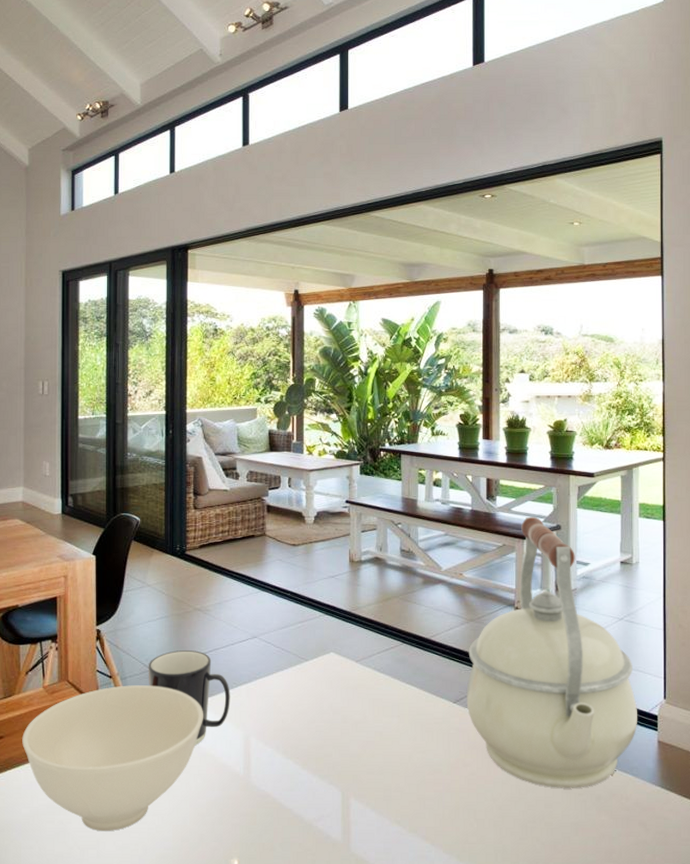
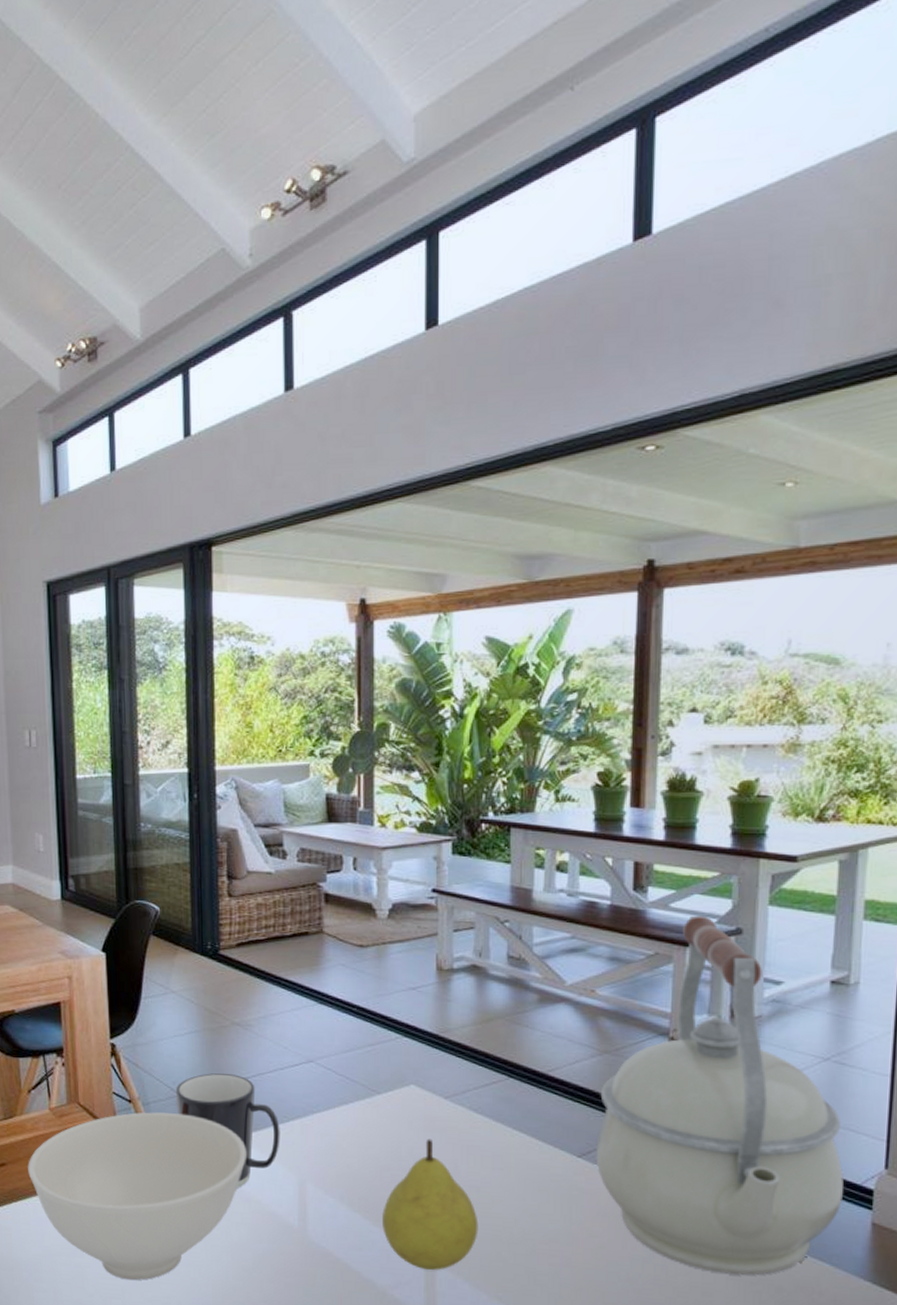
fruit: none [309,695,382,803] -> present [382,1138,479,1270]

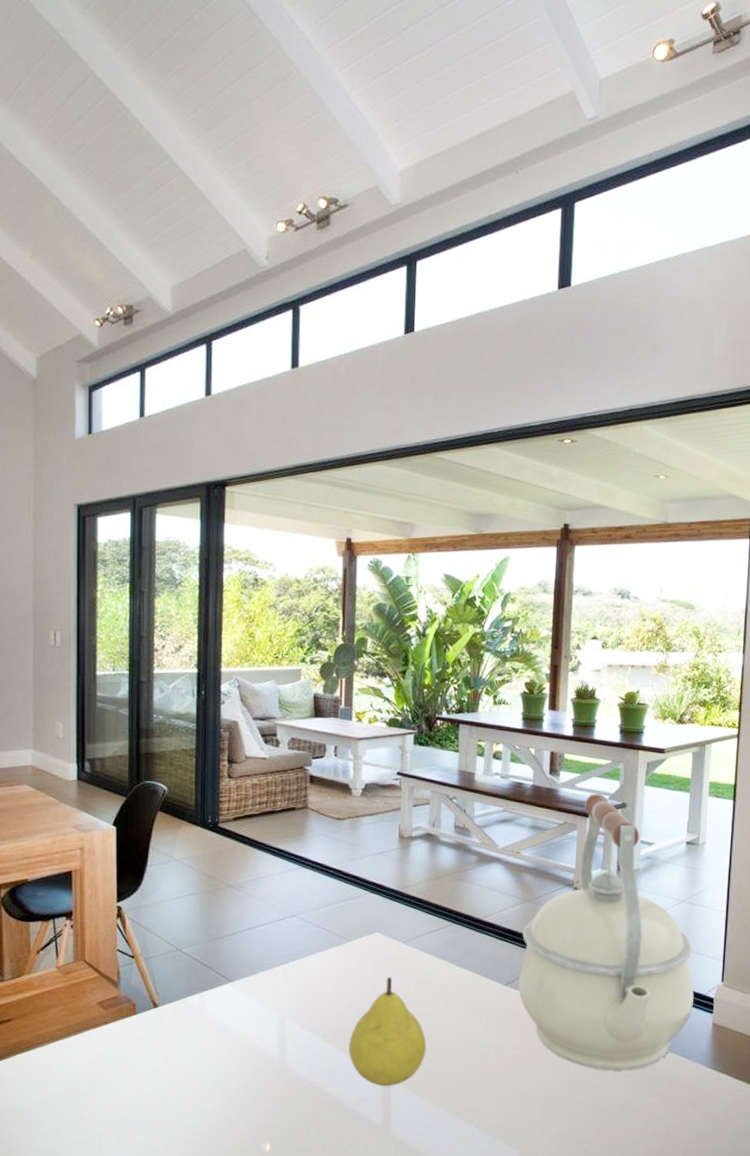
bowl: present [28,1112,246,1280] -> none [33,966,235,1116]
mug: present [175,1072,280,1188] -> none [174,928,265,1028]

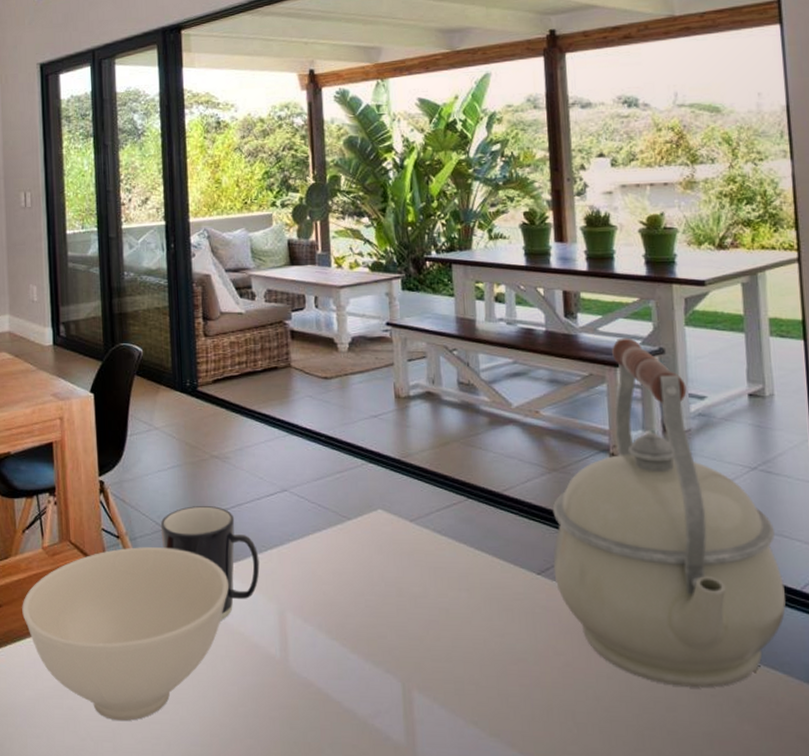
bowl: none [33,966,235,1116] -> present [22,547,229,721]
mug: none [174,928,265,1028] -> present [160,505,260,620]
fruit: present [349,976,427,1086] -> none [359,562,451,697]

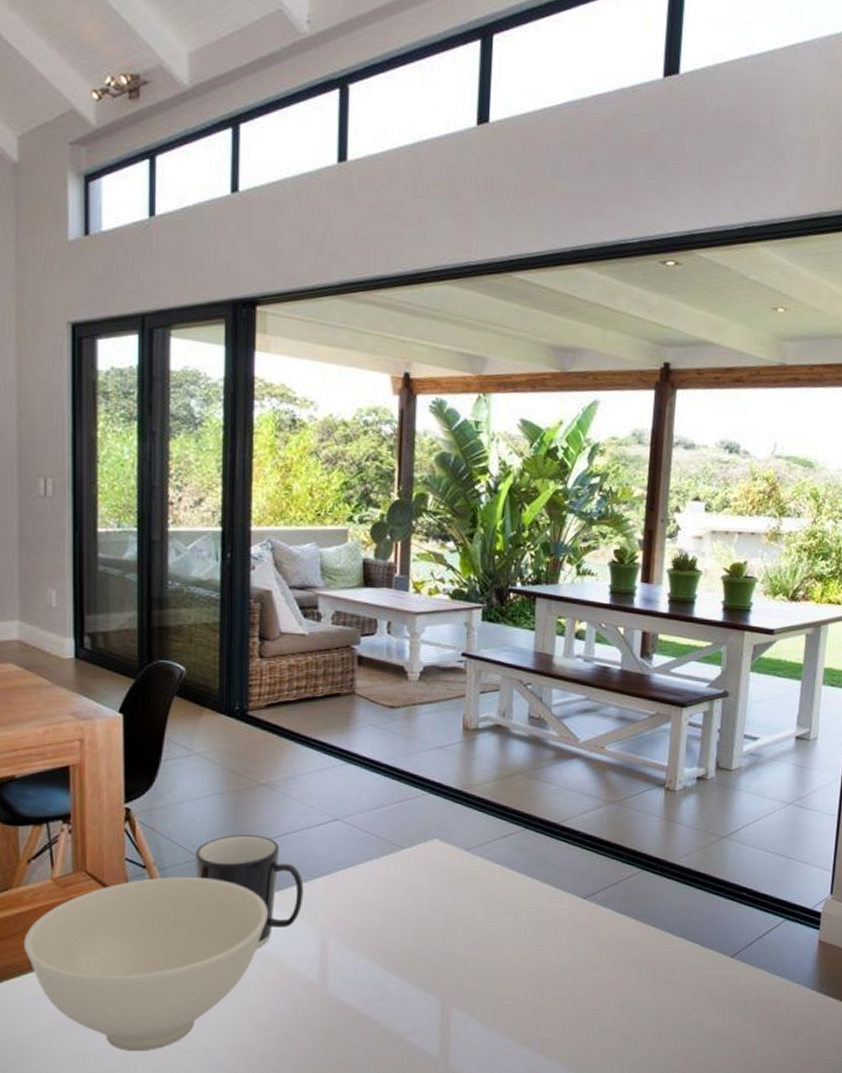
kettle: present [552,337,786,687] -> none [599,680,799,993]

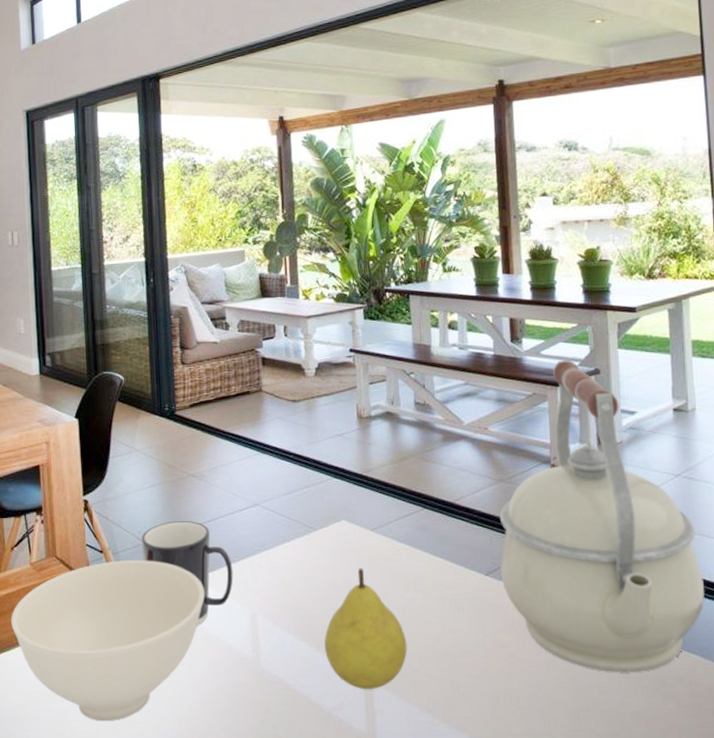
fruit: none [402,889,492,1013] -> present [324,568,408,689]
kettle: none [599,680,799,993] -> present [499,360,705,672]

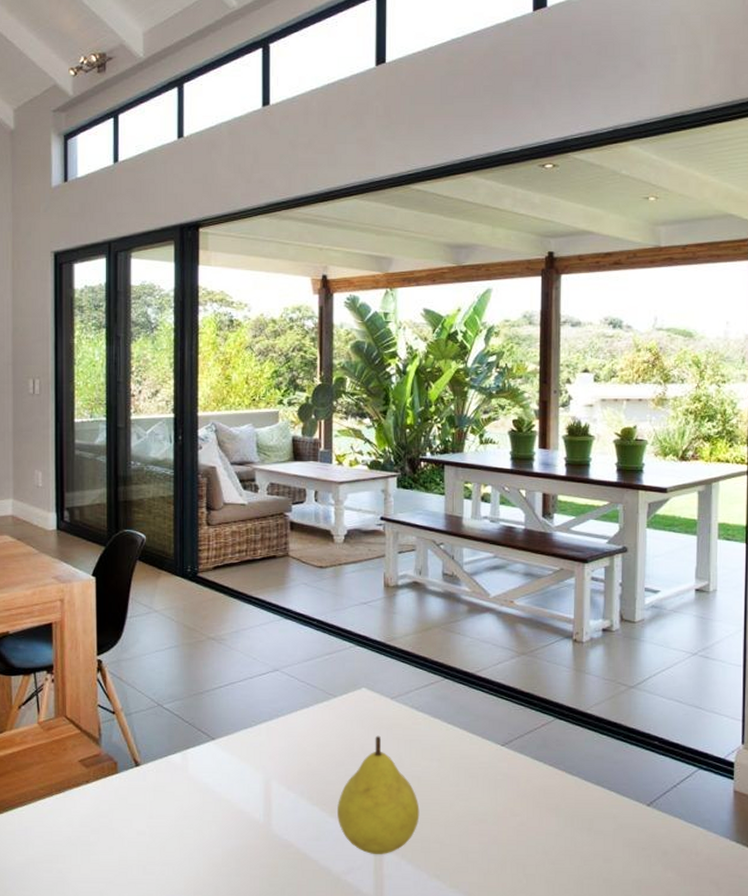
bowl: present [11,560,205,721] -> none [15,722,218,882]
mug: present [141,520,234,626] -> none [155,683,249,789]
kettle: present [499,360,705,672] -> none [516,537,711,842]

